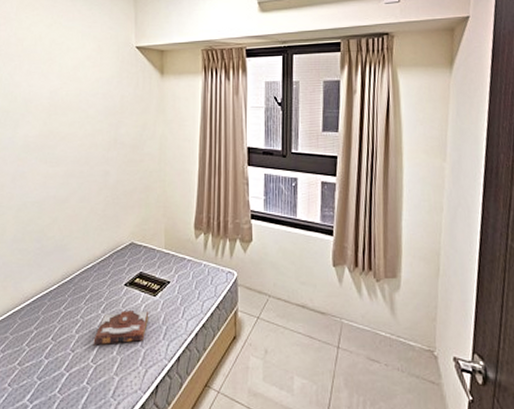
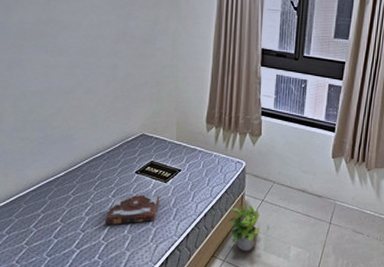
potted plant: none [223,322,257,382] -> present [229,204,261,252]

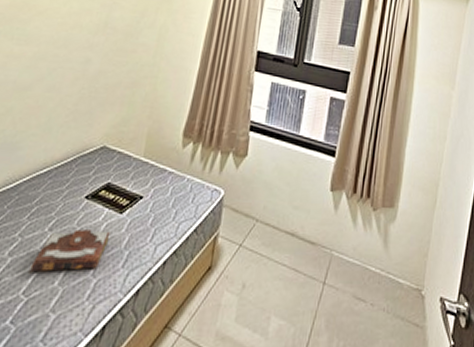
potted plant: present [229,204,261,252] -> none [193,250,236,322]

